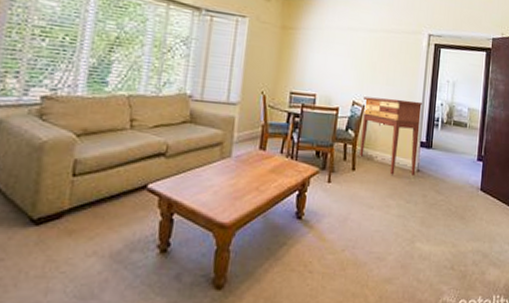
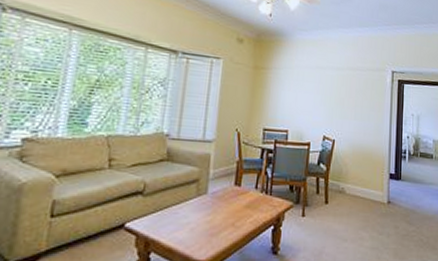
console table: present [360,96,422,177] -> none [332,131,389,208]

